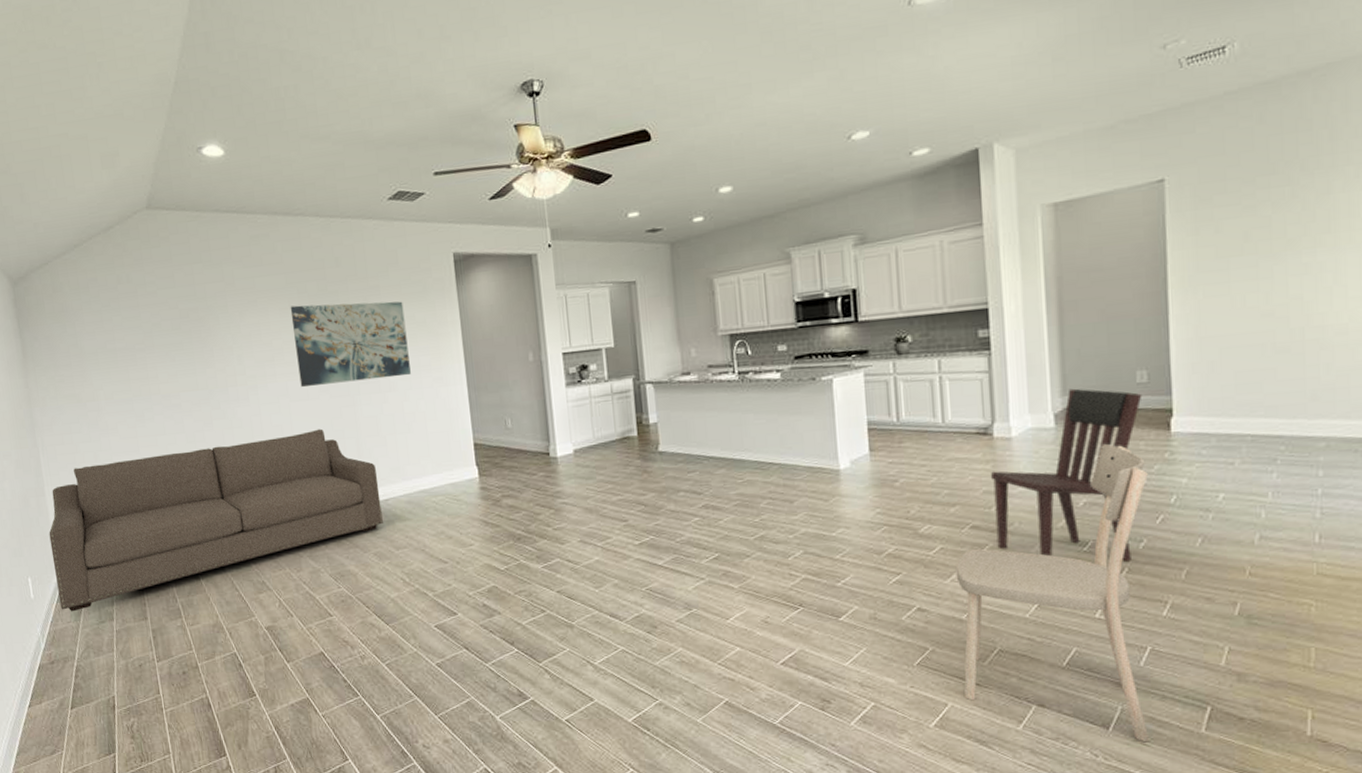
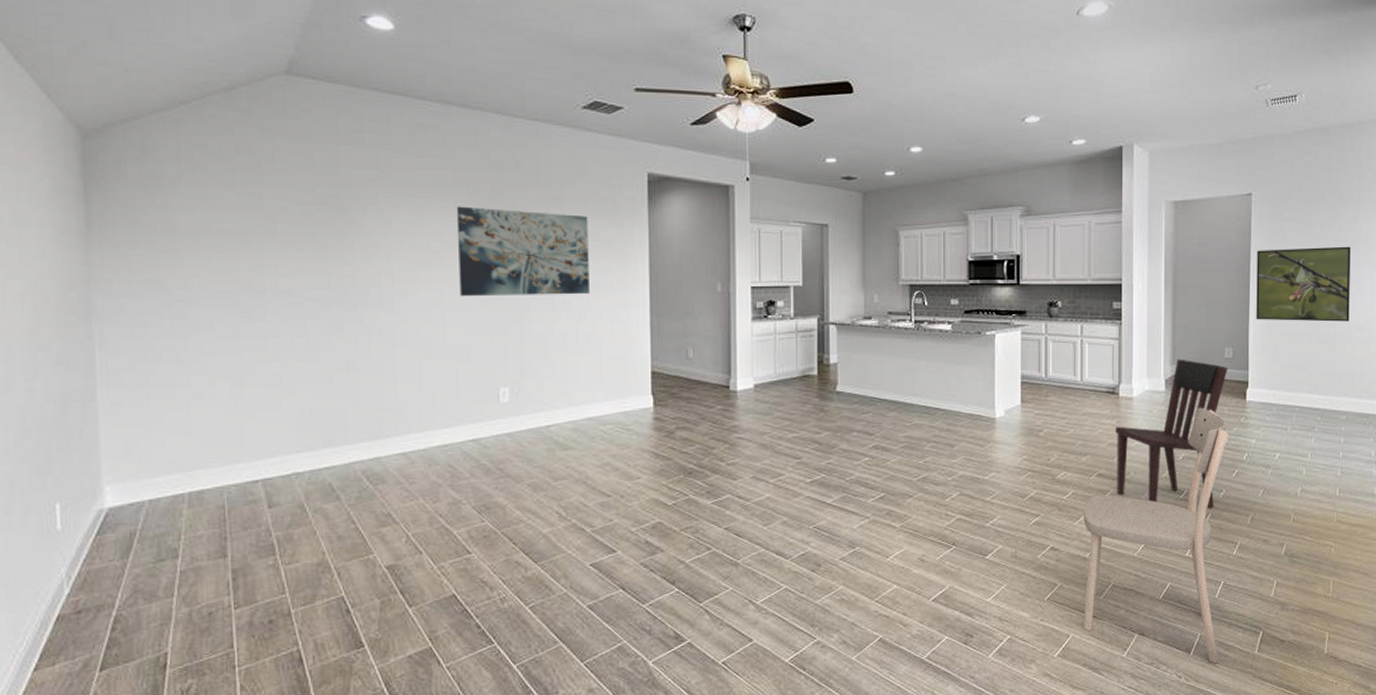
sofa: present [49,429,383,612] -> none [95,344,542,547]
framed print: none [1176,227,1325,334] -> present [1256,246,1351,322]

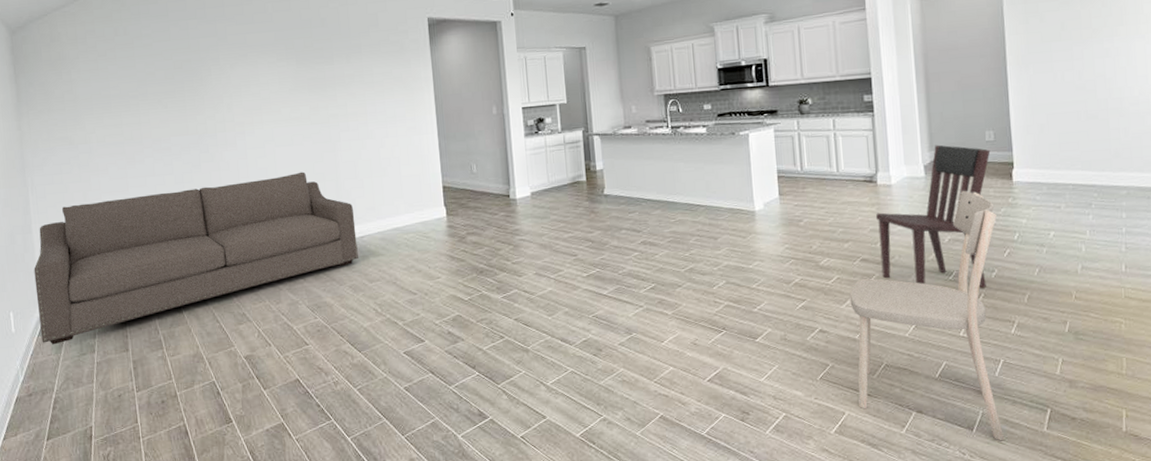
sofa: none [95,344,542,547] -> present [33,172,358,345]
wall art: present [456,206,589,297] -> none [278,58,387,134]
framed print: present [1256,246,1351,322] -> none [1012,20,1122,102]

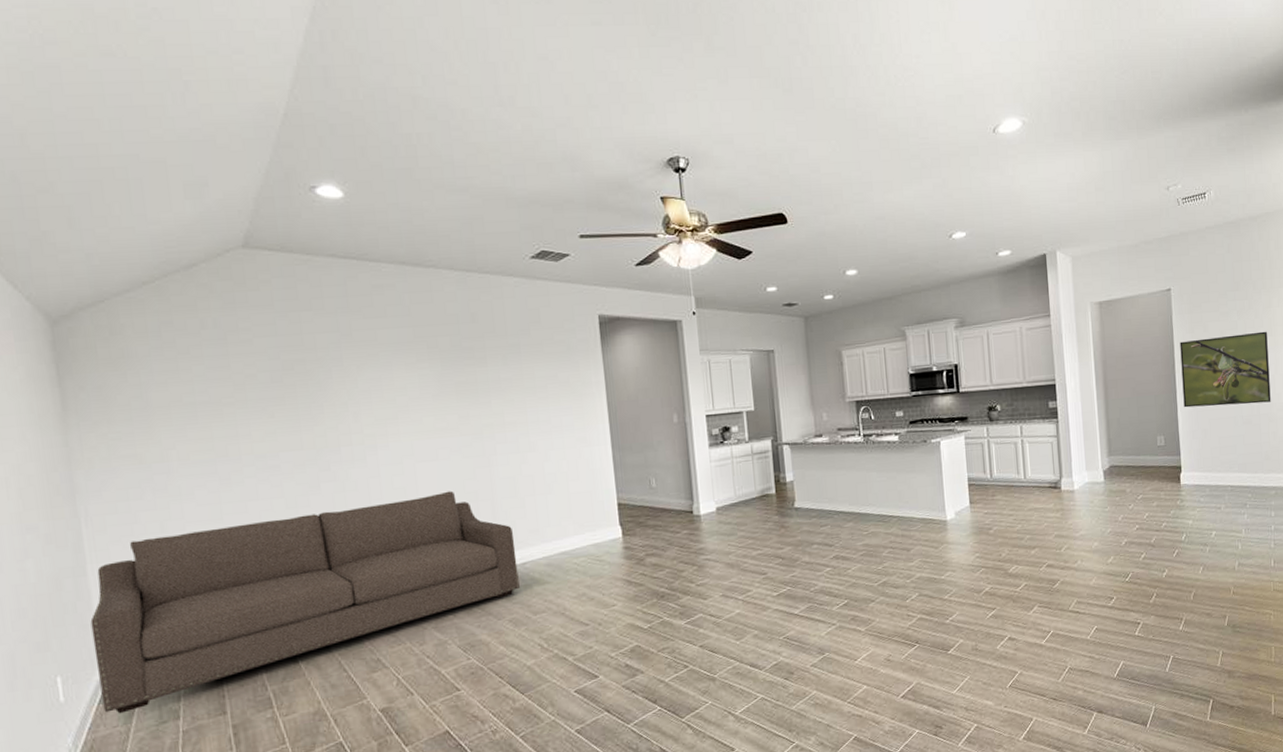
dining chair: present [849,190,1004,440] -> none [1036,494,1173,733]
dining chair: present [875,144,991,288] -> none [1059,450,1162,588]
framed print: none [1012,20,1122,102] -> present [1180,331,1271,408]

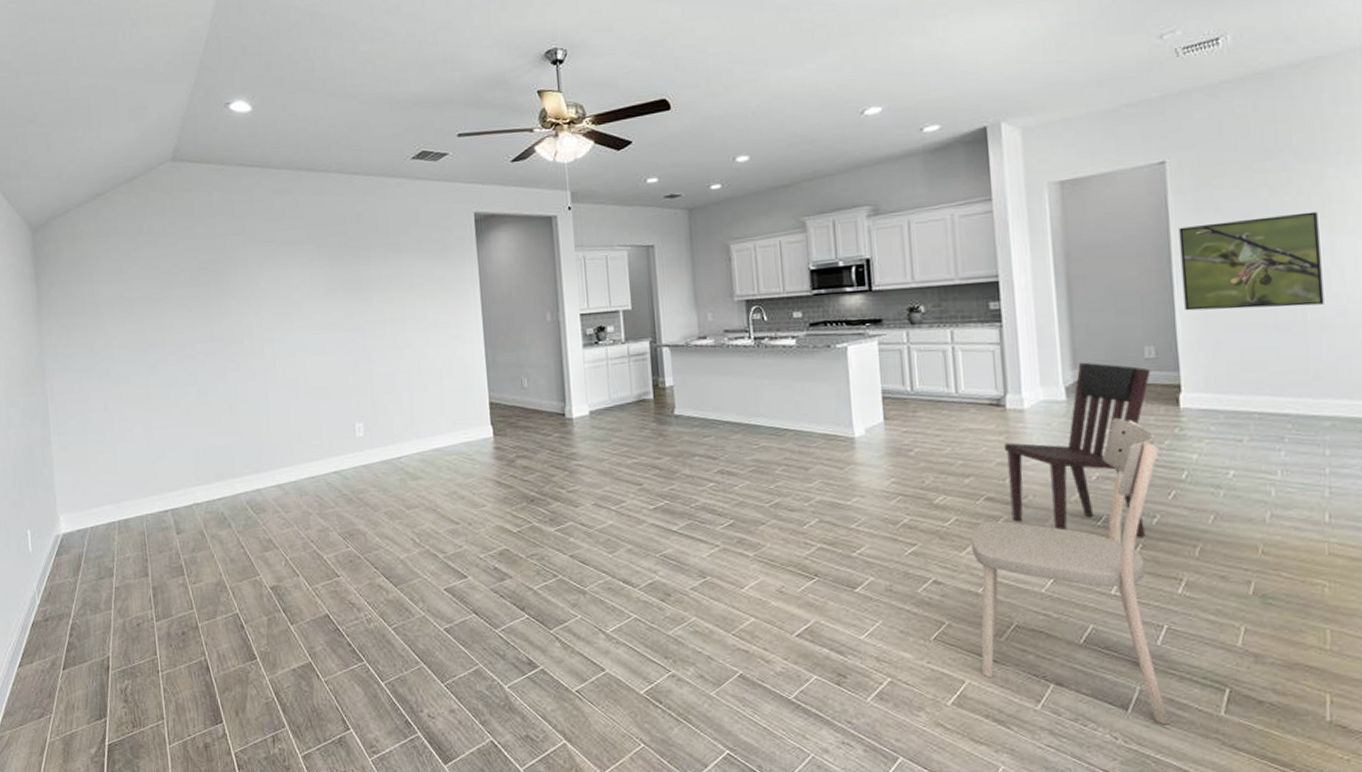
sofa: present [90,491,520,714] -> none [52,384,395,567]
dining chair: none [1036,494,1173,733] -> present [970,417,1168,724]
dining chair: none [1059,450,1162,588] -> present [1003,362,1151,537]

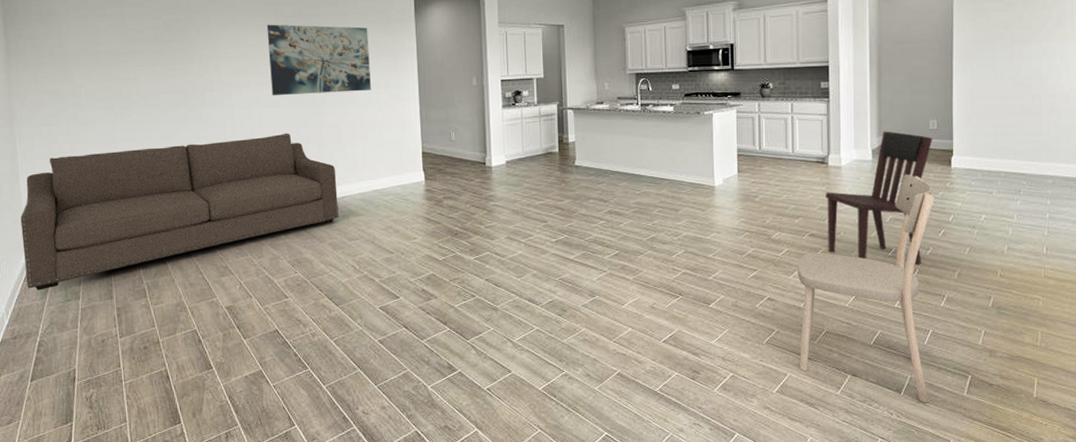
sofa: none [52,384,395,567] -> present [20,133,339,291]
wall art: none [310,258,428,342] -> present [266,24,371,96]
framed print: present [1179,211,1324,311] -> none [959,22,1055,94]

